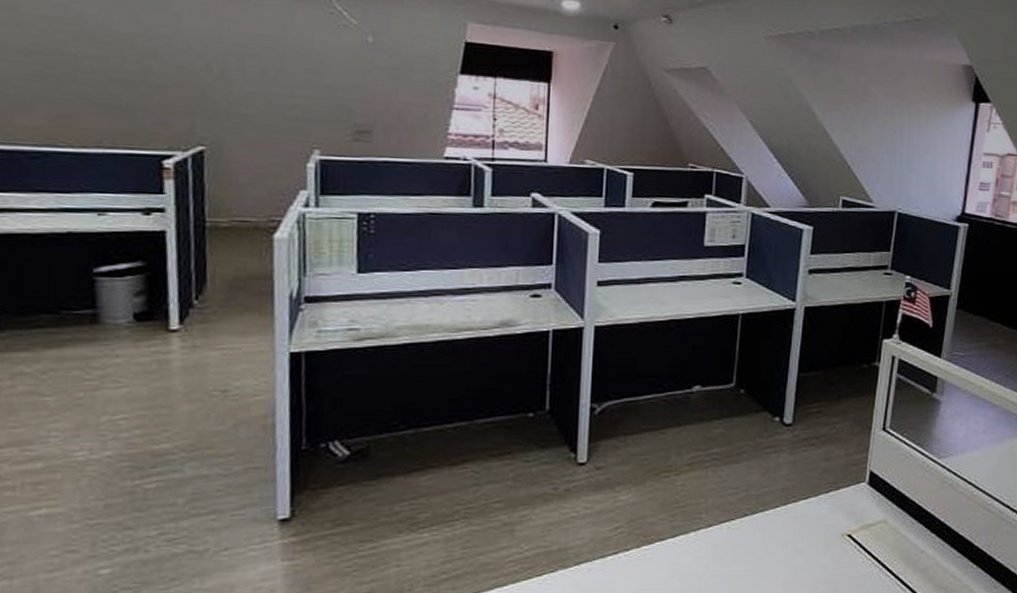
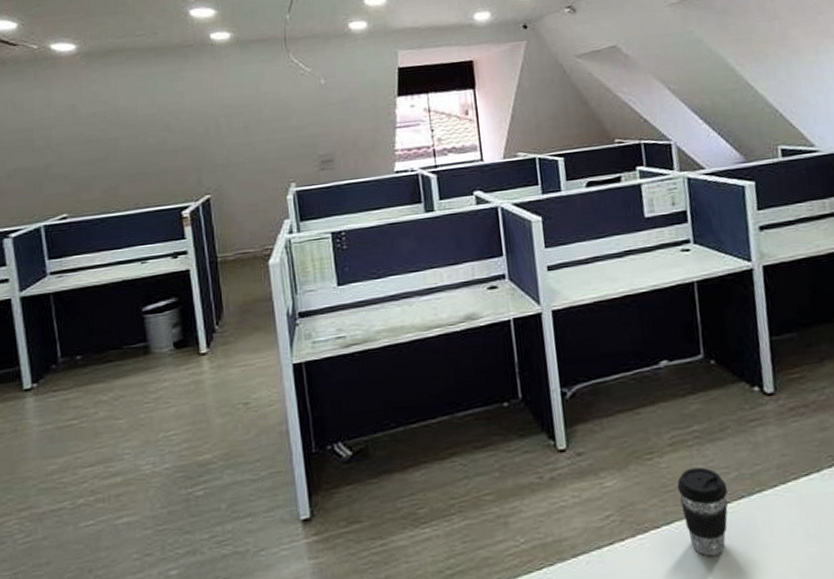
coffee cup: none [688,486,734,568] -> present [676,467,728,557]

